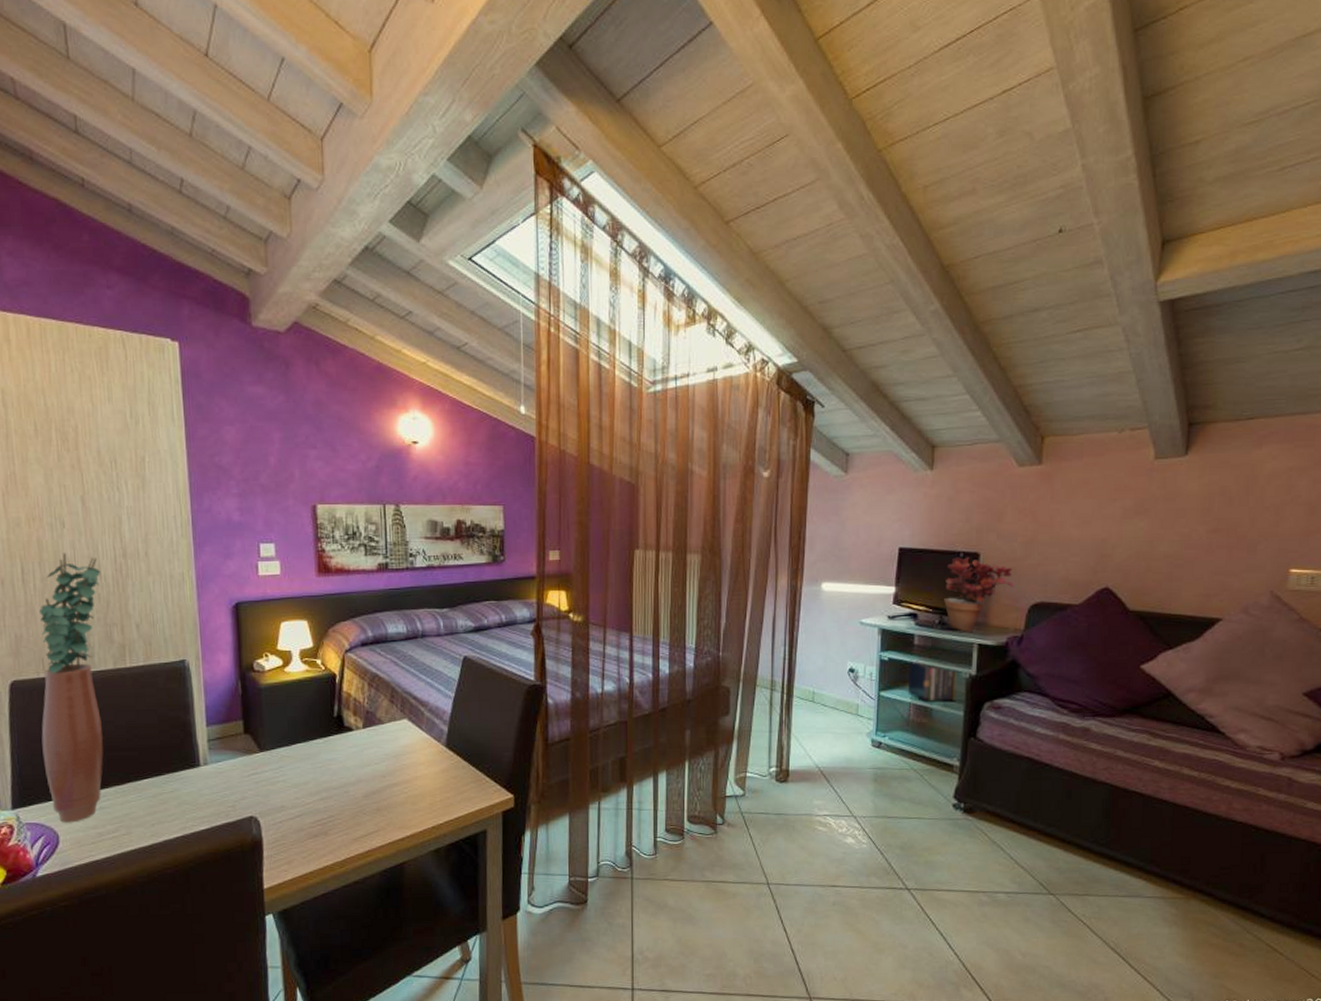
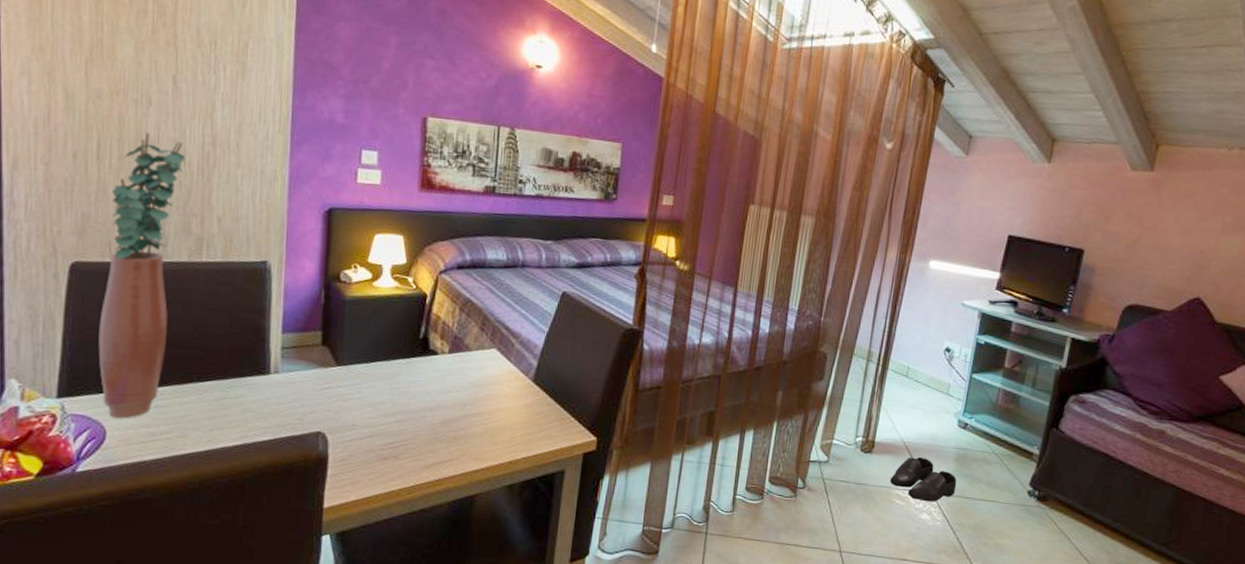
shoe: none [809,780,878,825] -> present [889,456,957,502]
books: present [907,659,958,701] -> none [998,345,1050,391]
potted plant: present [944,557,1014,632] -> none [1044,251,1113,326]

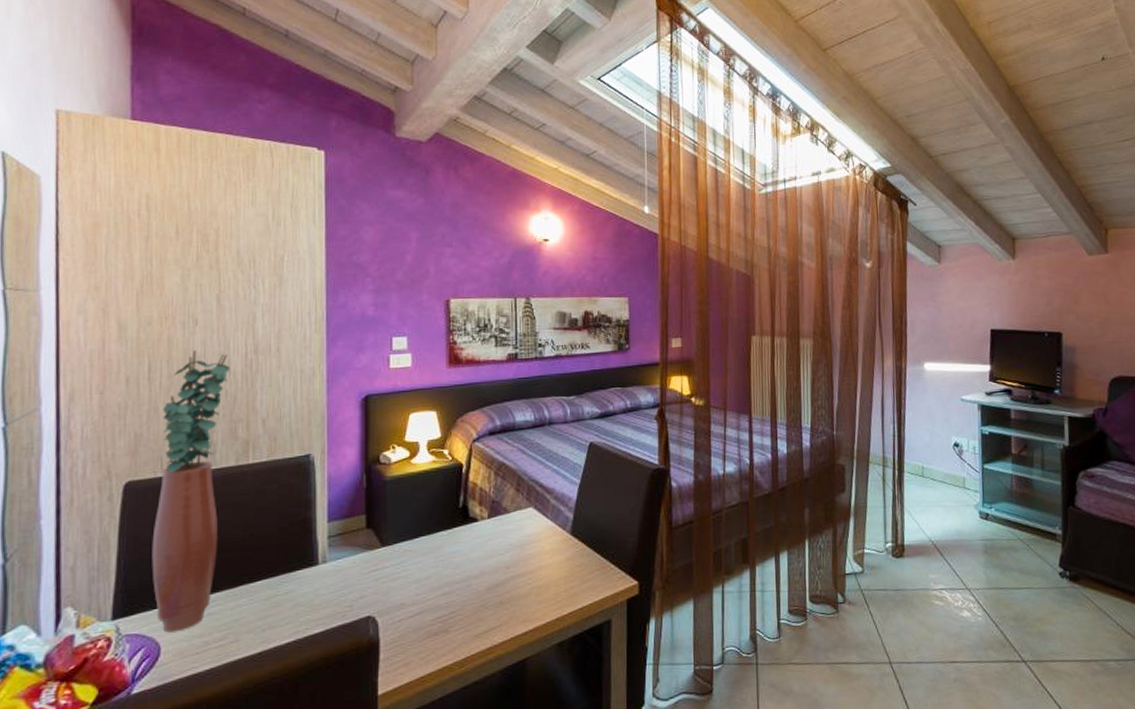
shoe: present [889,456,957,502] -> none [925,553,991,599]

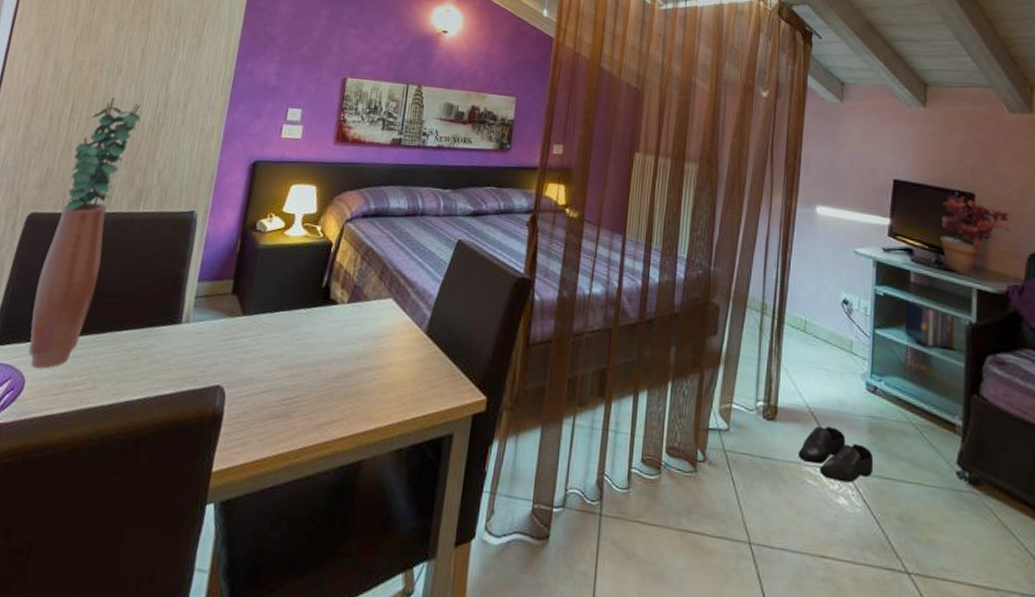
shoe: none [925,553,991,599] -> present [798,425,874,483]
books: none [1007,433,1054,473] -> present [904,297,957,350]
potted plant: none [1034,336,1095,406] -> present [940,195,1011,275]

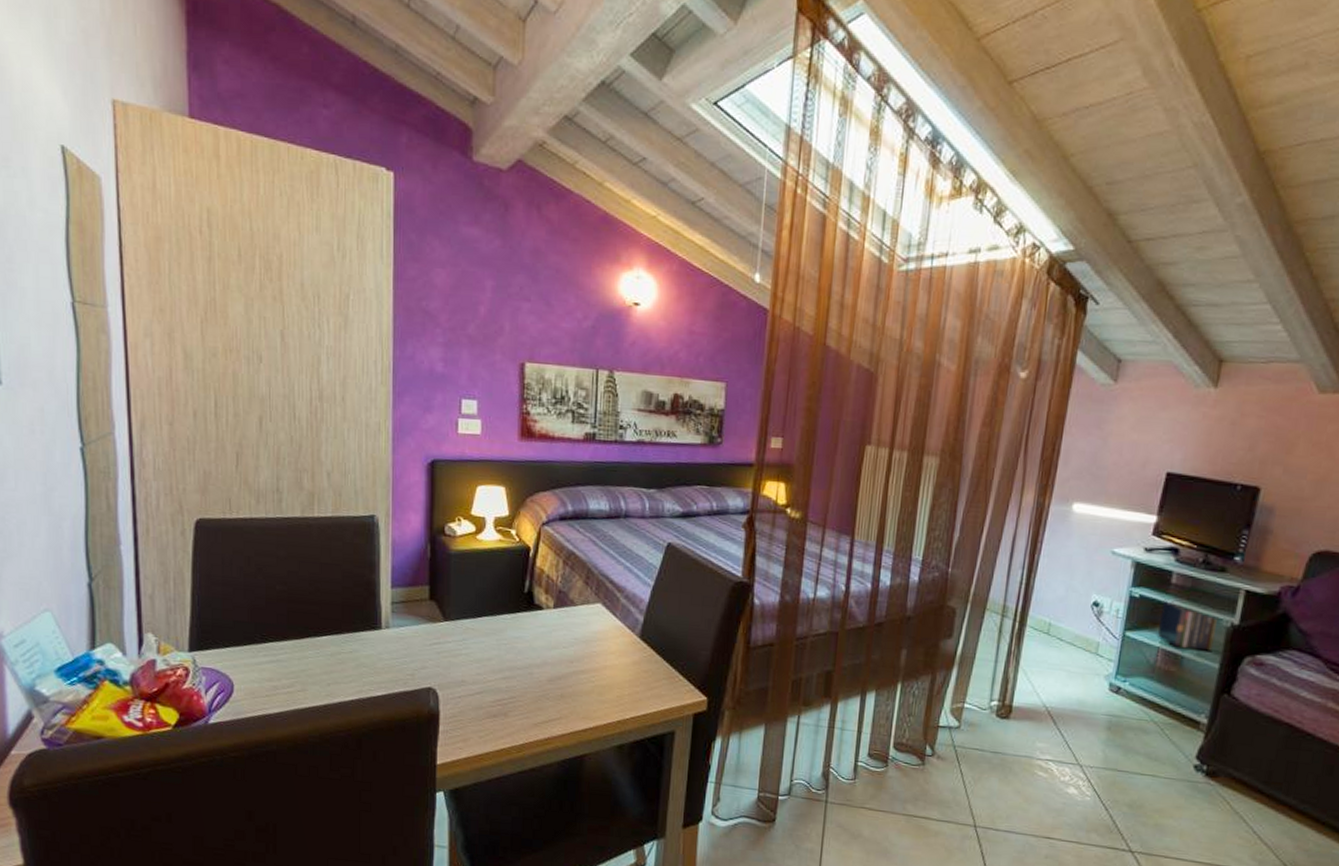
vase: present [28,97,141,369] -> none [223,389,294,673]
shoe: present [798,425,874,483] -> none [1030,723,1109,775]
potted plant: present [940,195,1011,275] -> none [1211,490,1297,576]

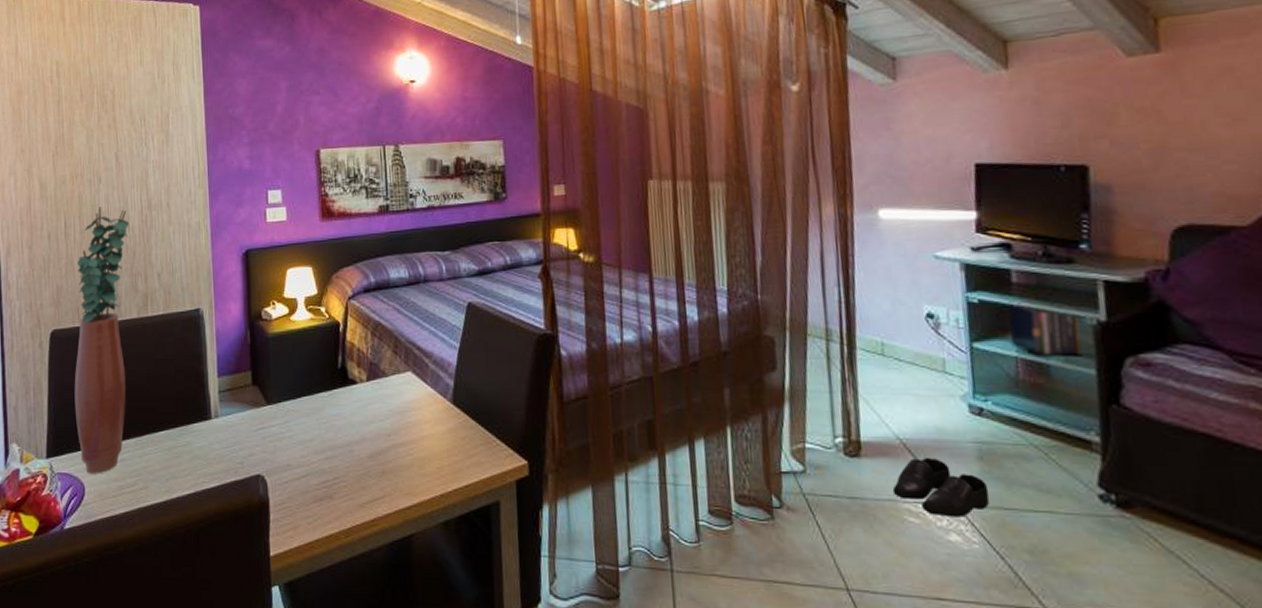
vase: none [223,389,294,673] -> present [74,207,129,474]
shoe: none [1030,723,1109,775] -> present [892,457,990,518]

